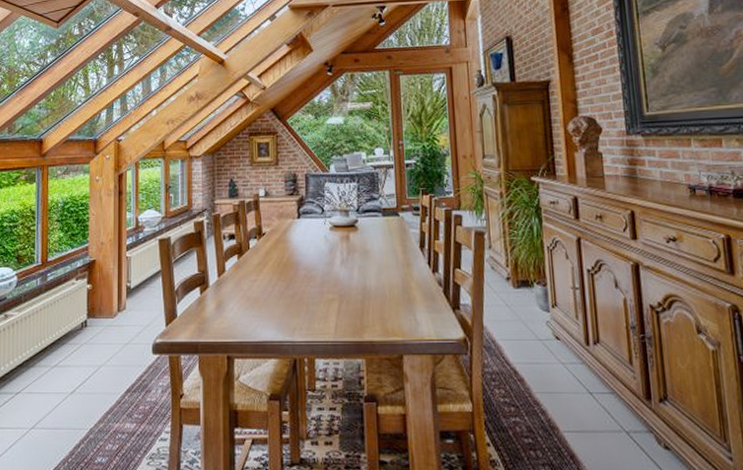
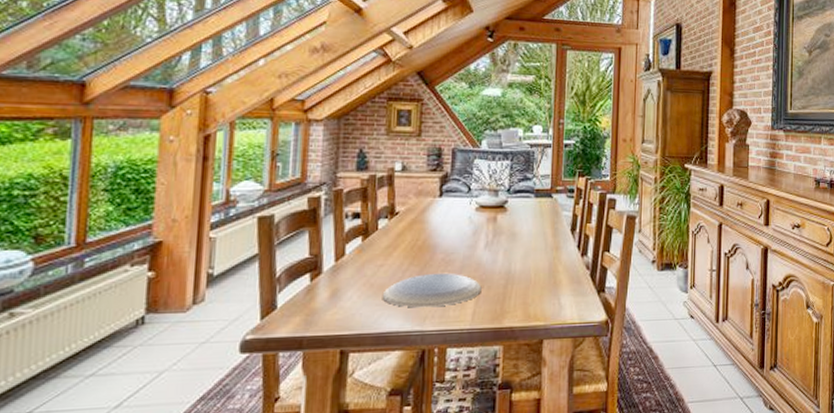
plate: none [257,288,341,320] -> present [382,273,482,308]

